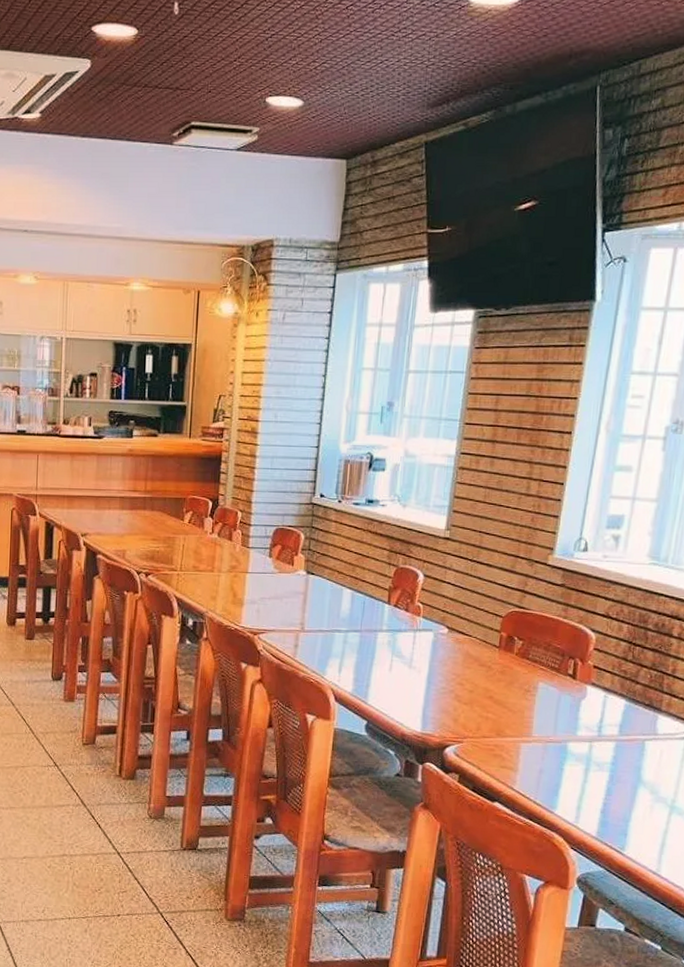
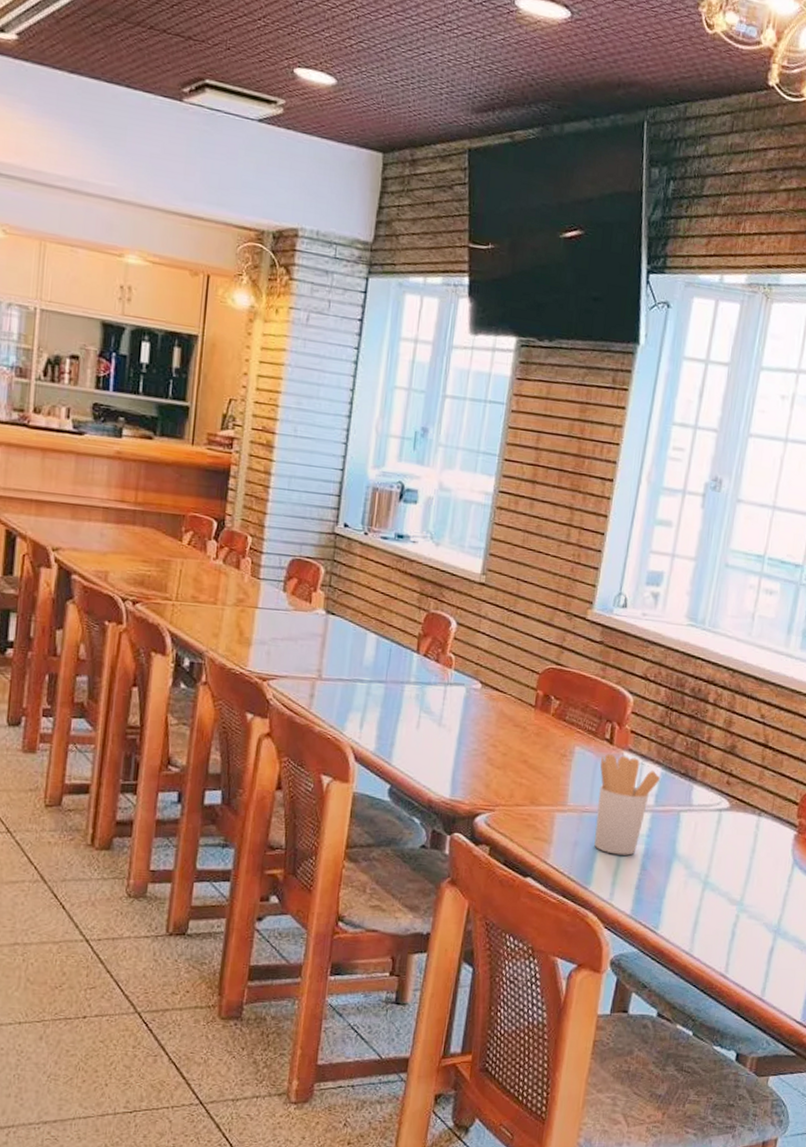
utensil holder: none [559,688,624,782] -> present [594,754,660,856]

